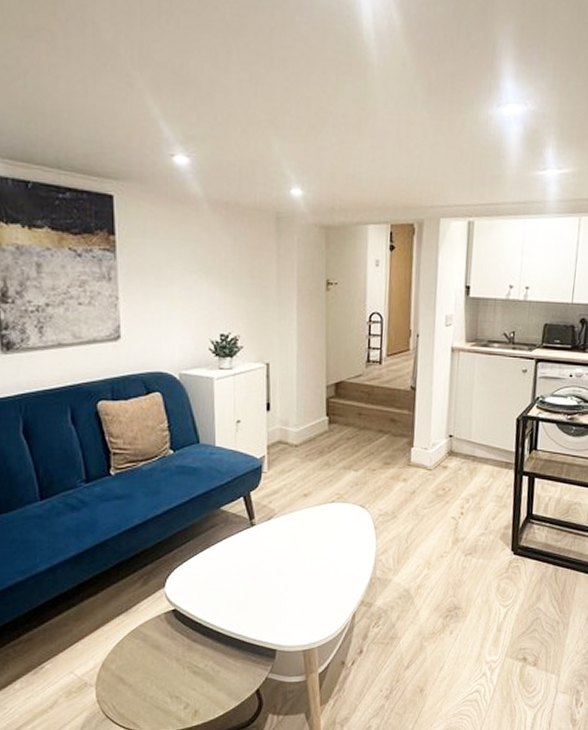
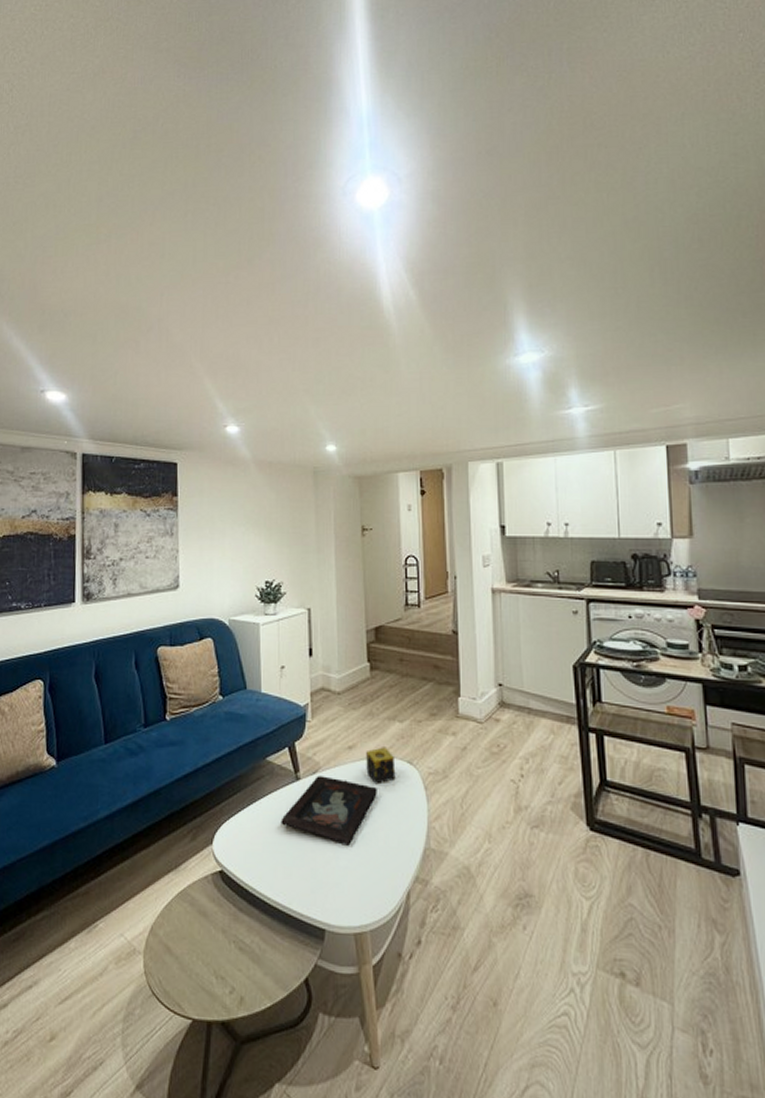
decorative tray: none [235,521,330,580] -> present [281,776,377,846]
candle: none [320,493,349,527] -> present [366,747,396,785]

